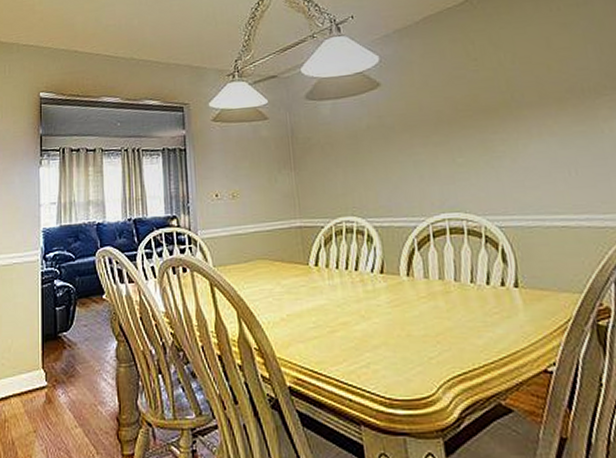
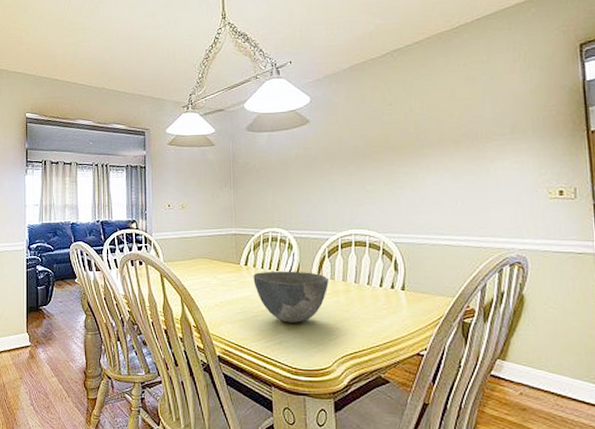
bowl: none [326,269,422,338] -> present [253,271,329,323]

